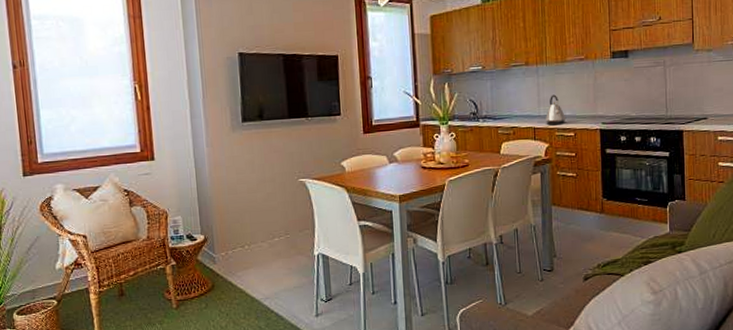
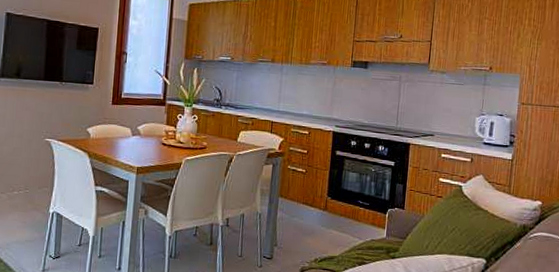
kettle: present [545,94,567,126] -> none [283,93,303,122]

